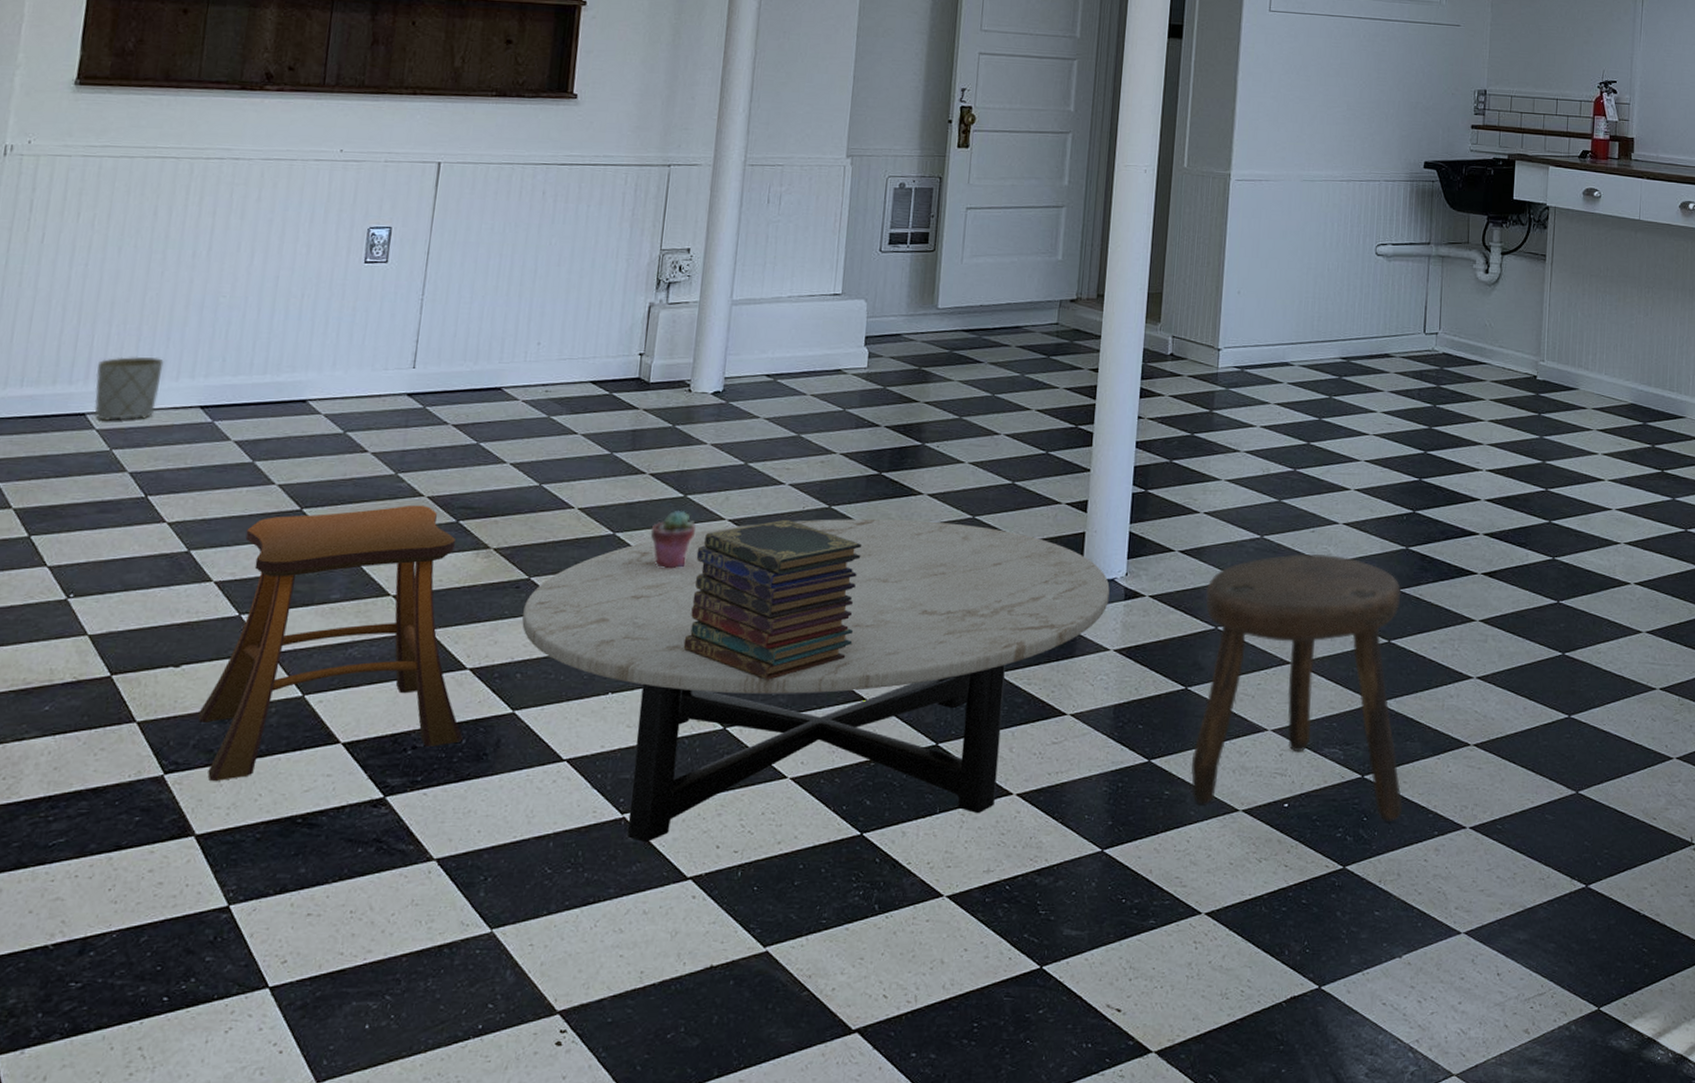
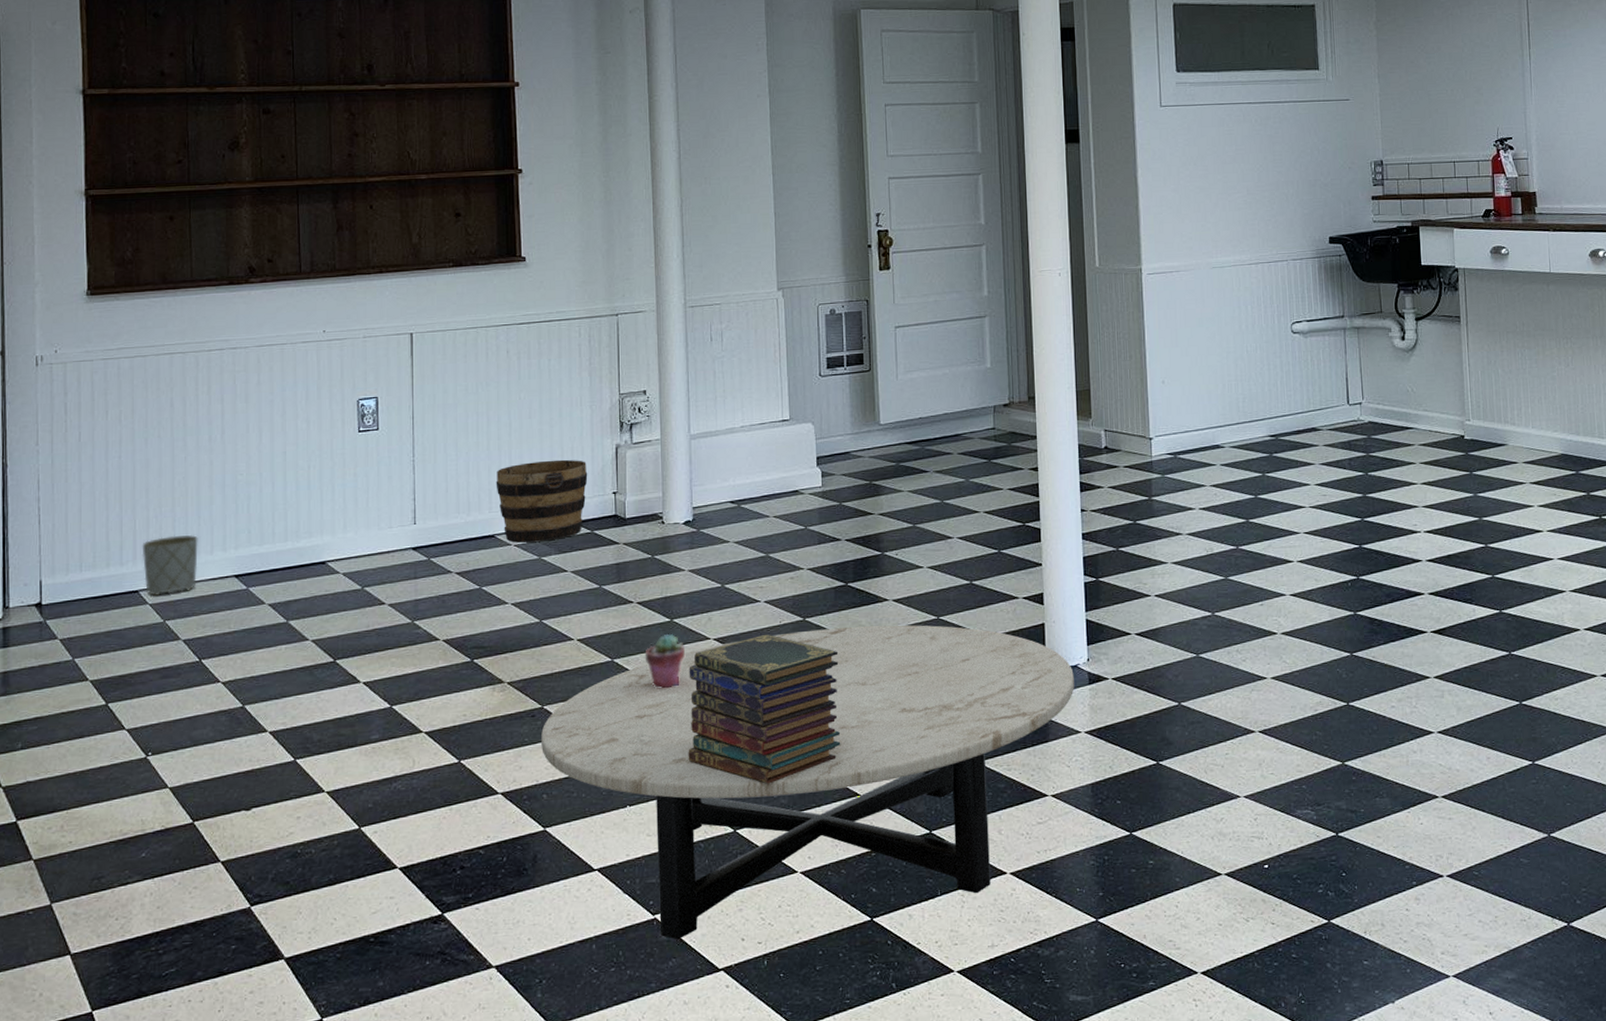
stool: present [198,504,463,782] -> none [272,648,503,910]
bucket: none [510,313,615,399] -> present [496,459,588,543]
stool: present [1190,553,1402,821] -> none [1165,625,1379,875]

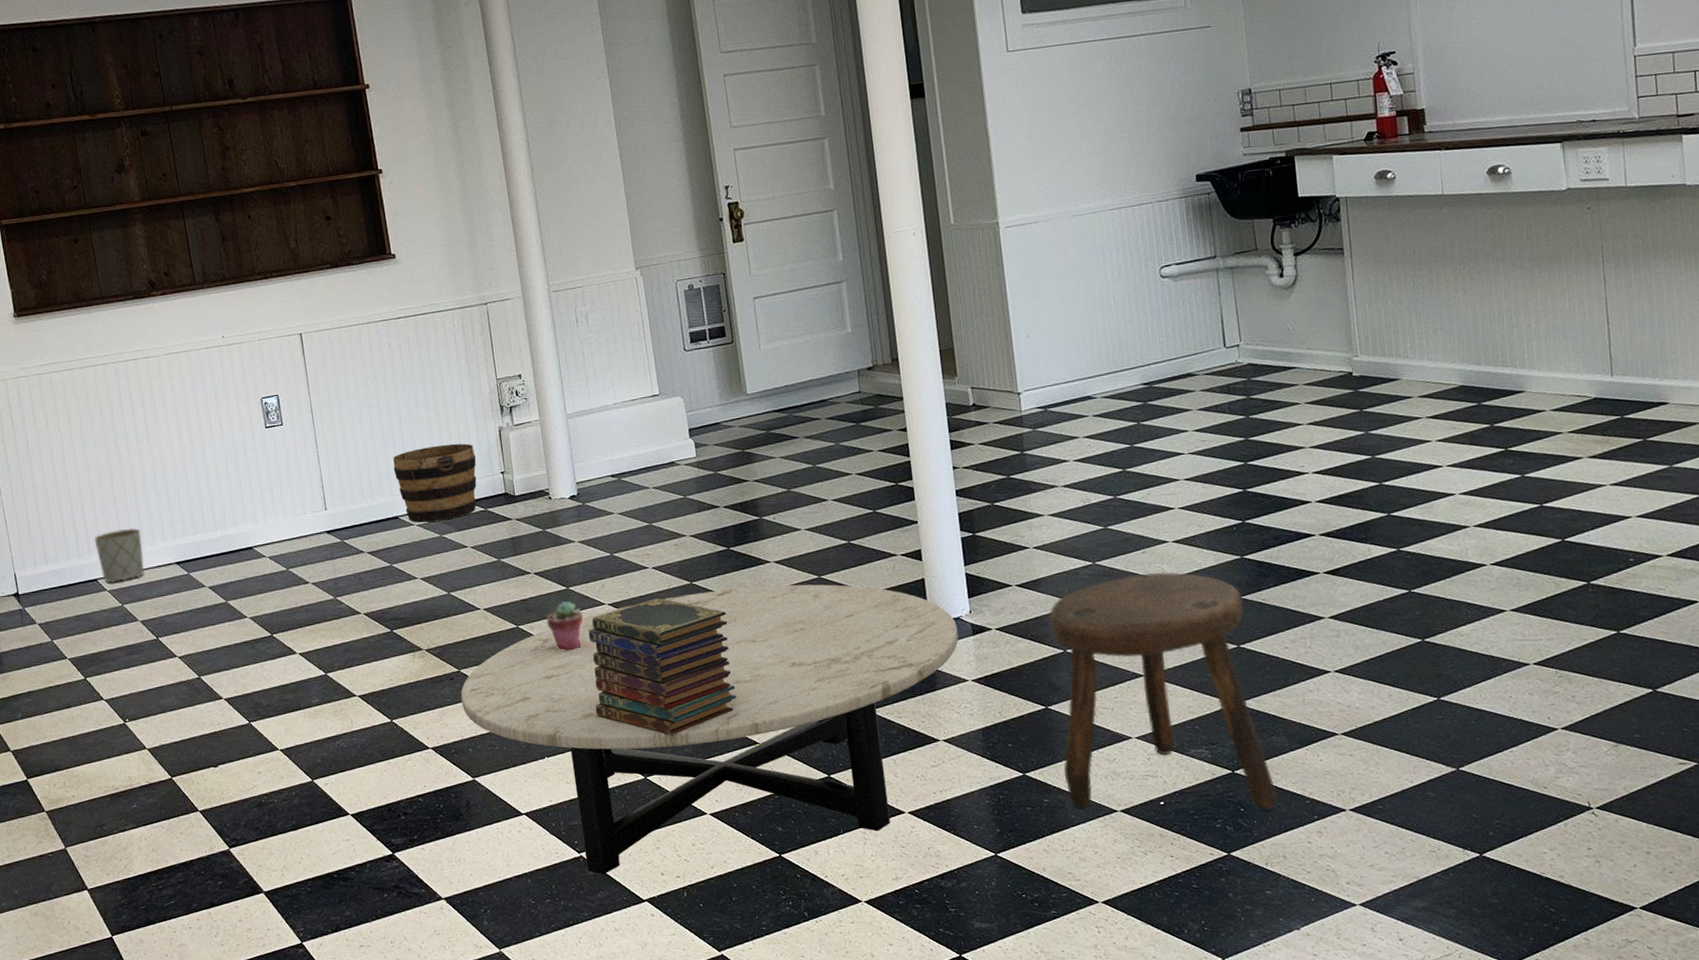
stool: none [1165,625,1379,875] -> present [1048,571,1278,810]

